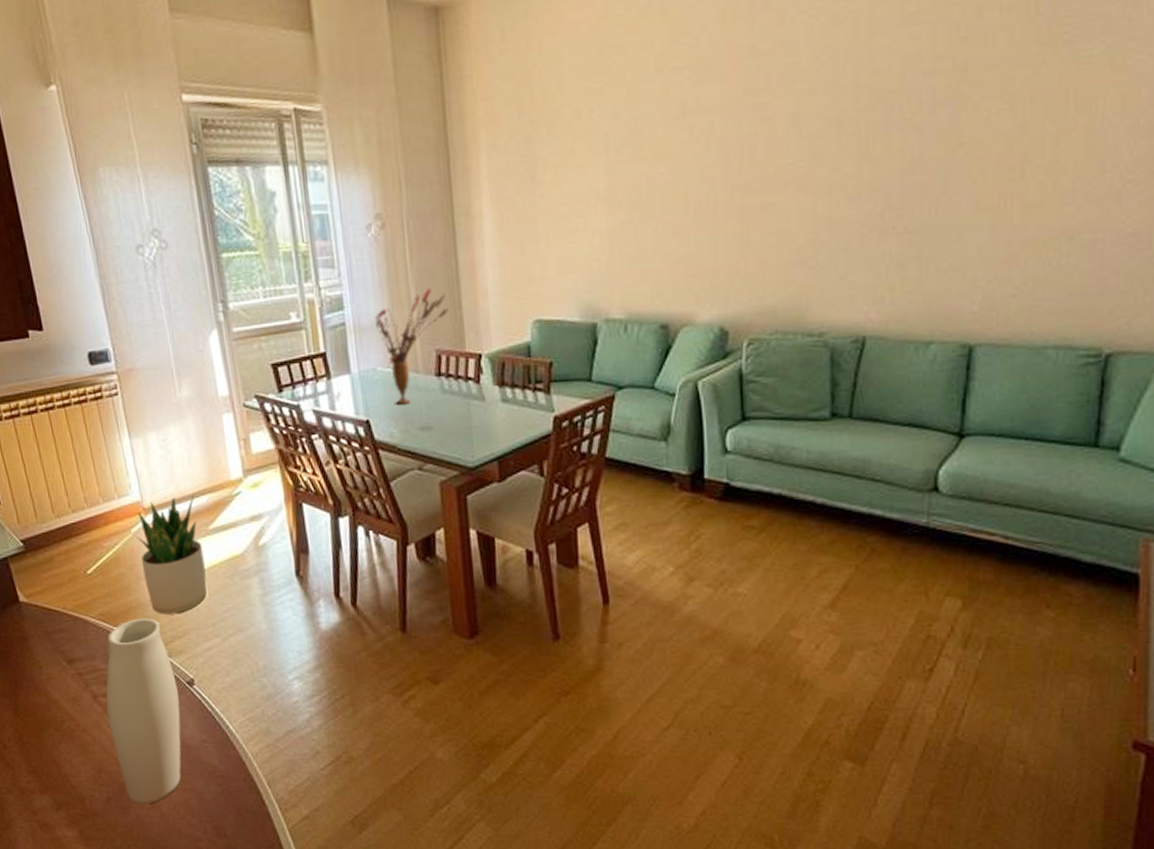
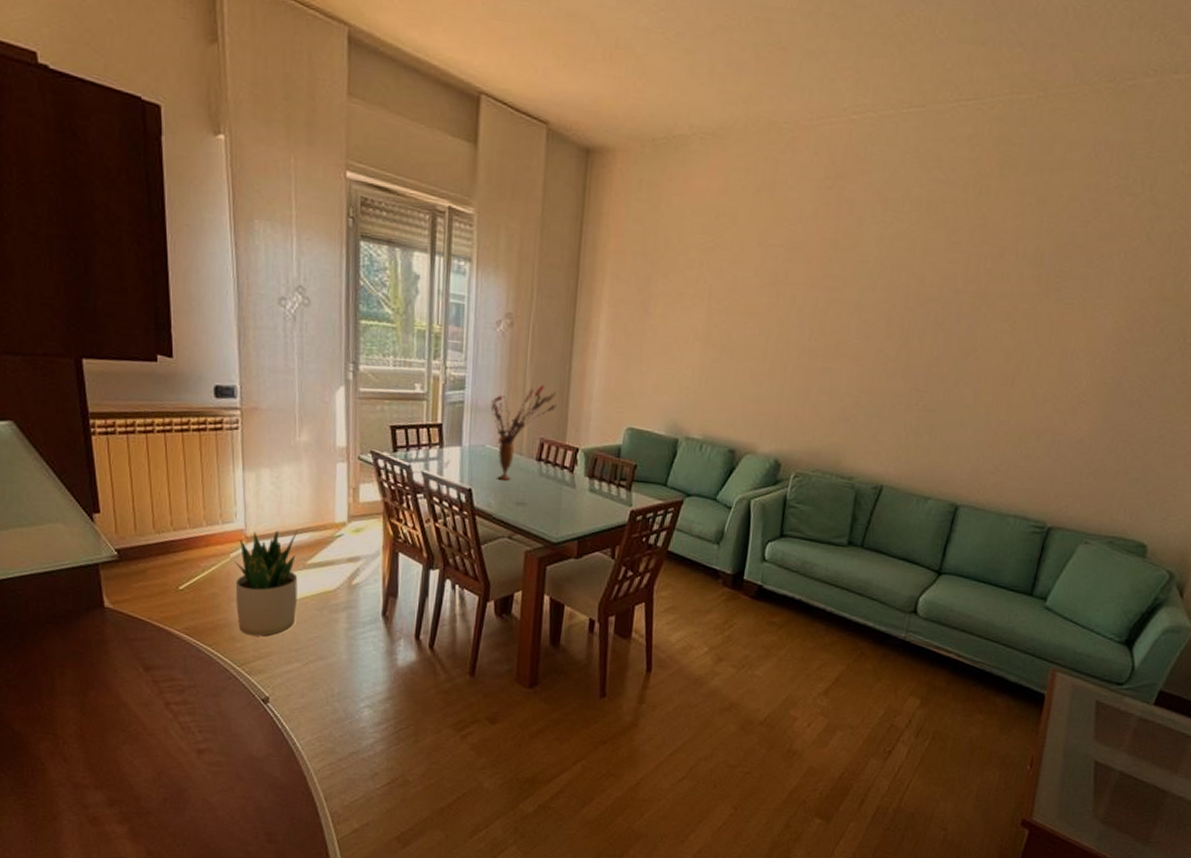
vase: present [106,618,182,805] -> none [177,636,252,808]

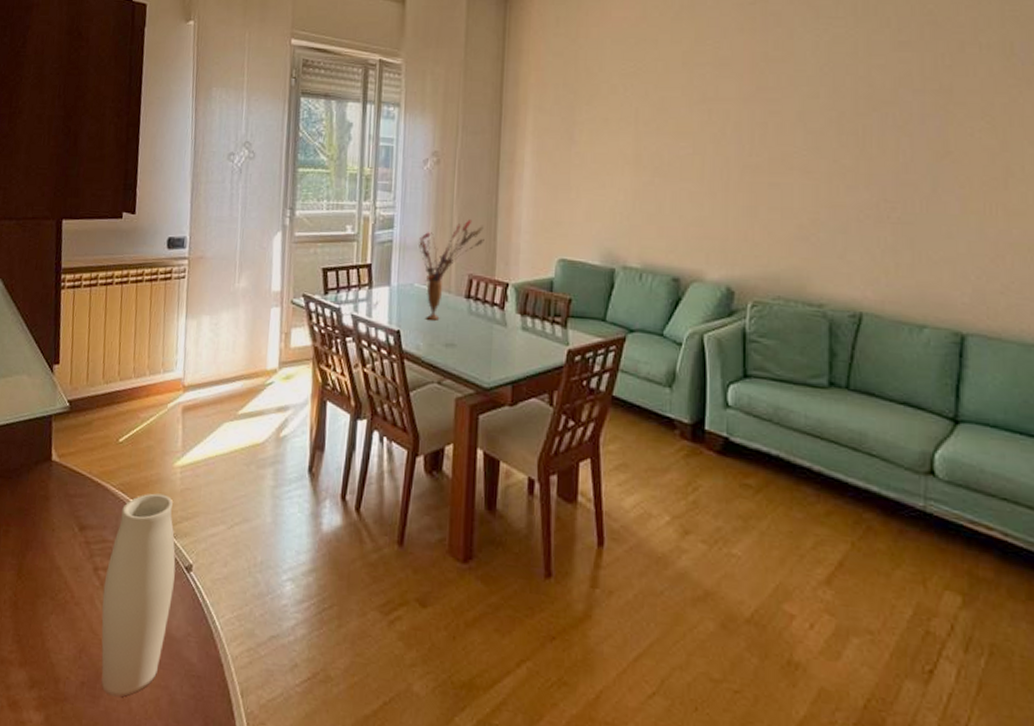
vase: none [177,636,252,808] -> present [101,493,176,697]
planter: present [233,530,298,637] -> none [168,379,232,495]

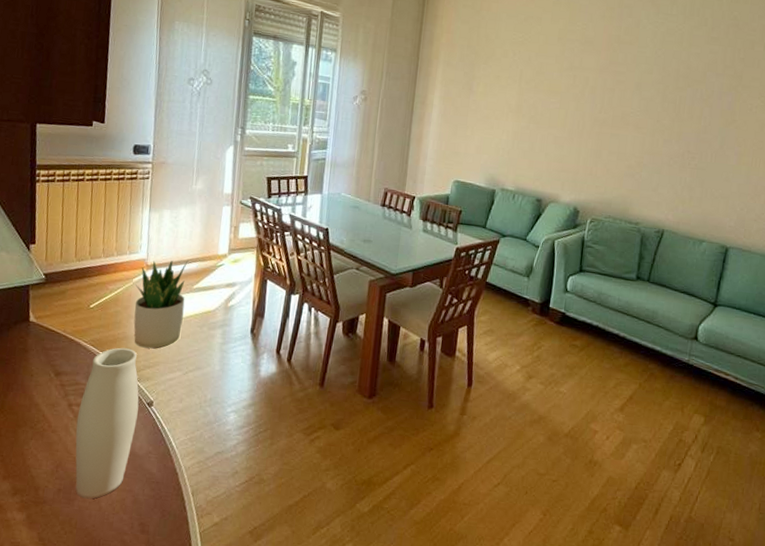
planter: none [168,379,232,495] -> present [133,260,188,349]
bouquet: present [419,220,485,320] -> none [346,146,399,222]

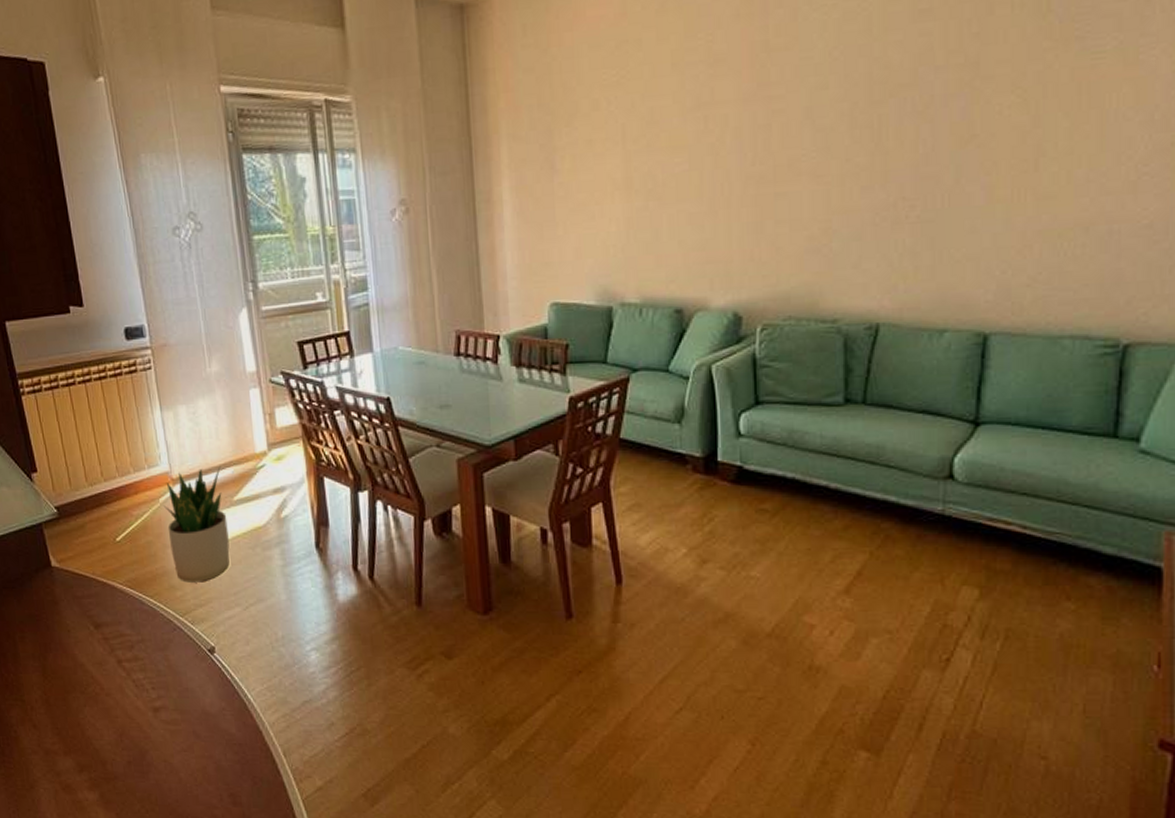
vase: present [75,348,139,499] -> none [130,585,201,770]

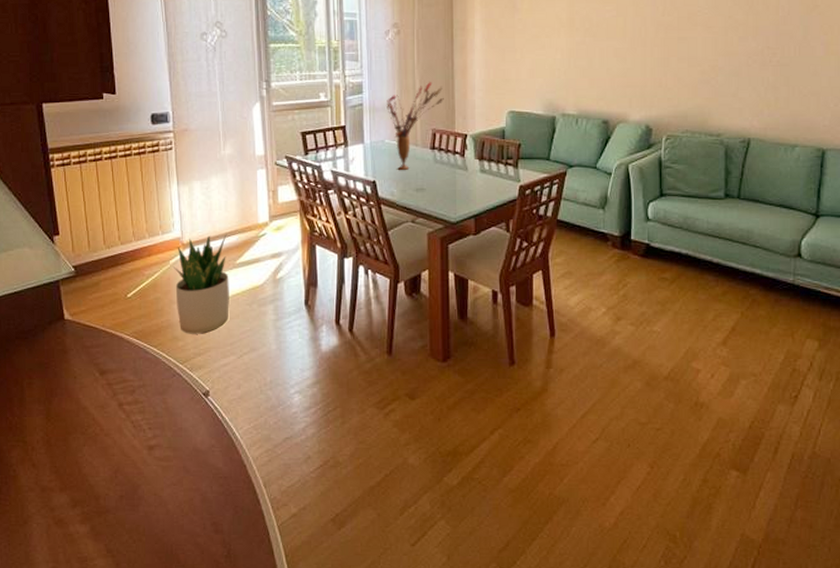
bouquet: none [397,271,469,383] -> present [387,82,444,170]

